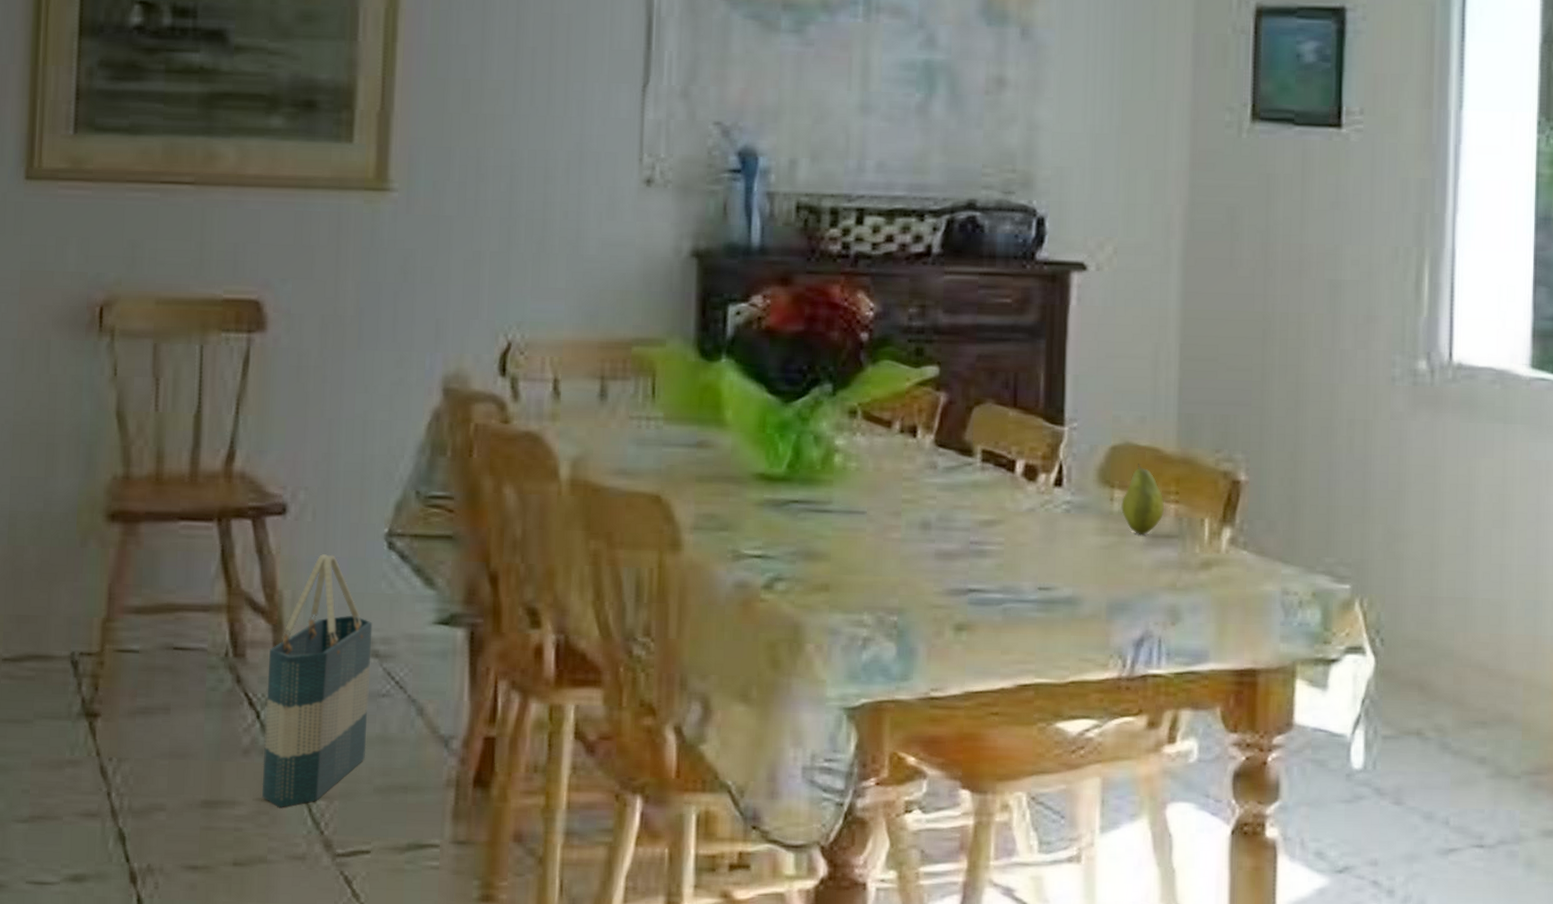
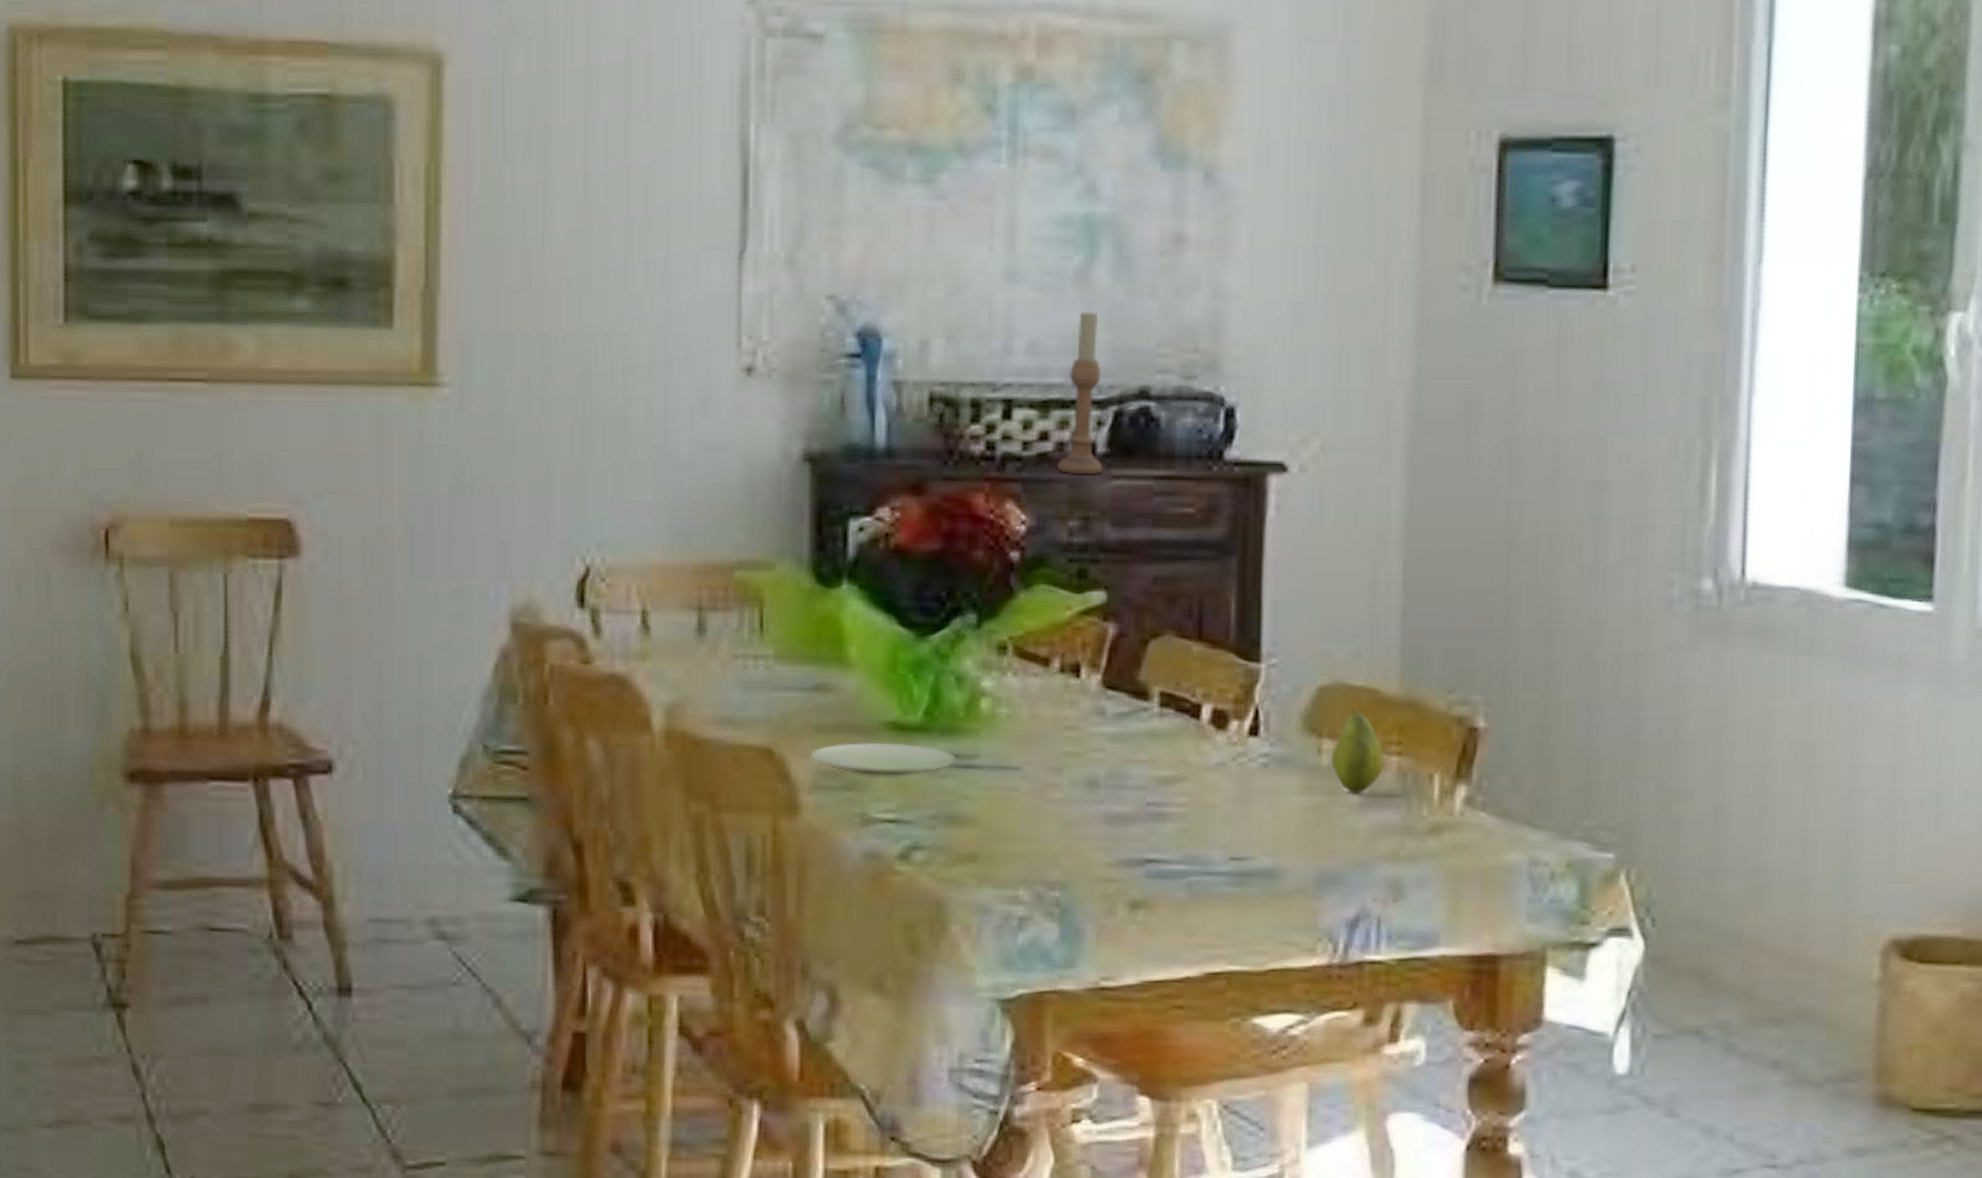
tote bag: present [262,554,373,807] -> none [317,819,438,1112]
plate: none [692,490,813,519] -> present [811,742,956,776]
candlestick: none [900,137,938,271] -> present [1057,310,1104,475]

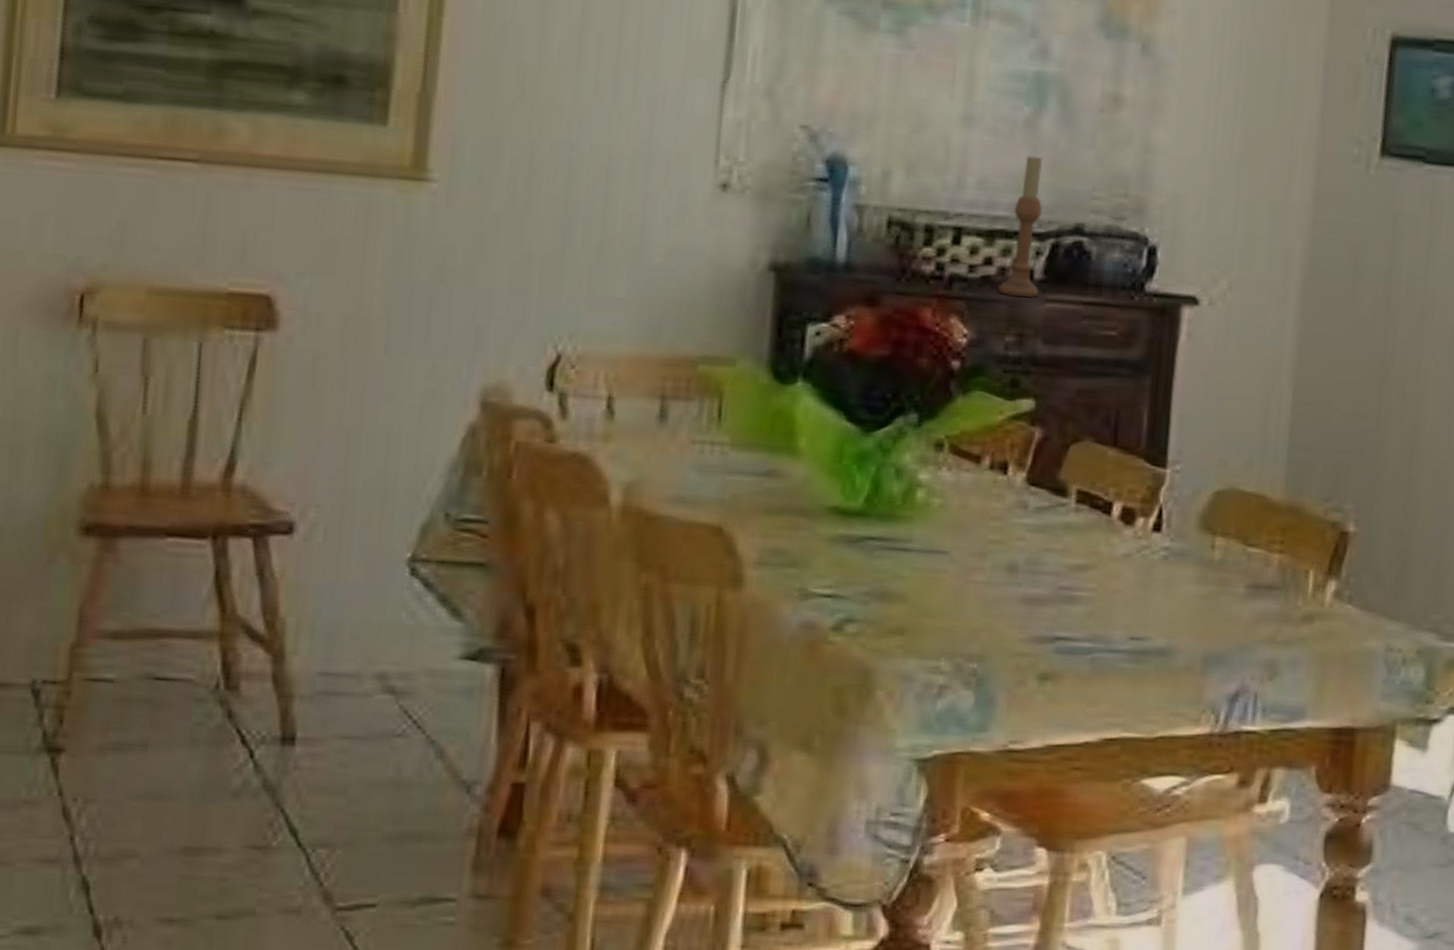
plate: present [811,742,956,776] -> none [758,524,891,556]
fruit: present [1331,708,1385,795] -> none [1222,510,1269,586]

